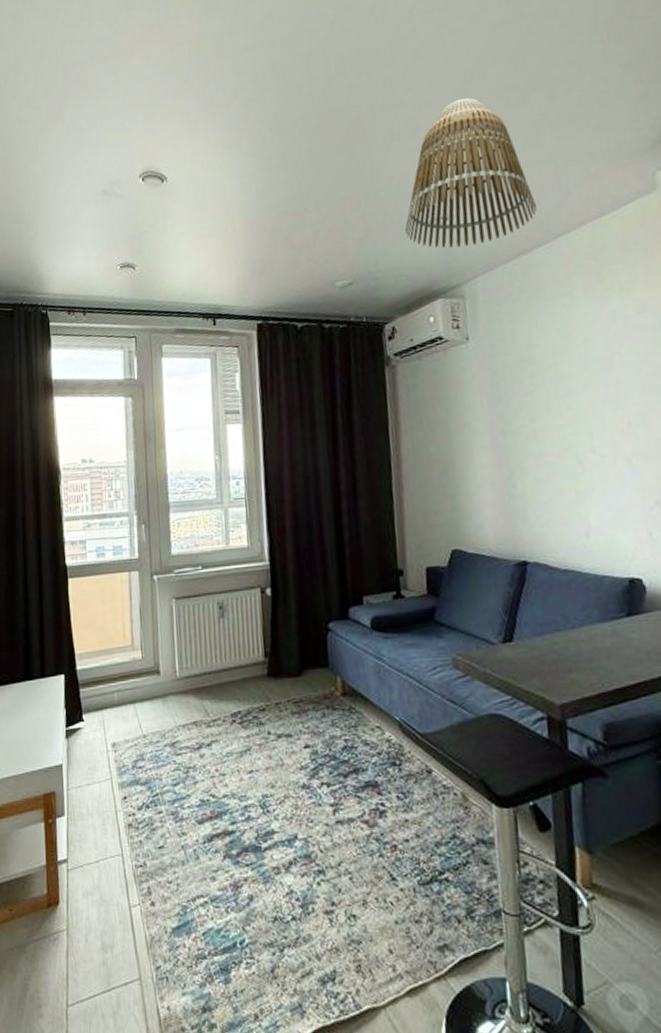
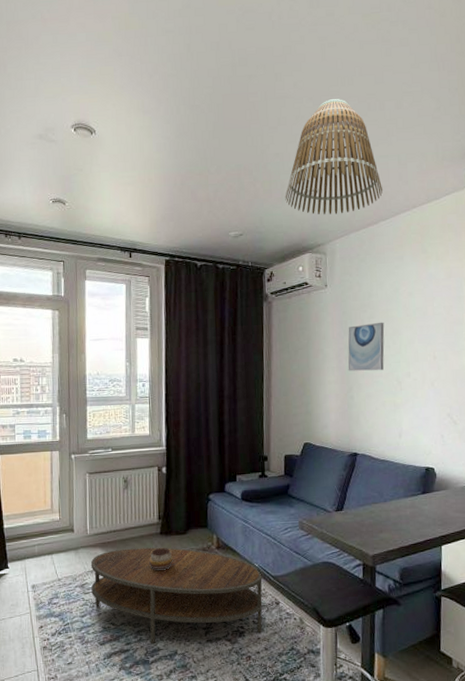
coffee table: none [182,693,411,824] -> present [90,547,263,644]
decorative bowl: none [254,693,286,726] -> present [148,547,173,571]
wall art: none [501,380,557,450] -> present [348,322,385,371]

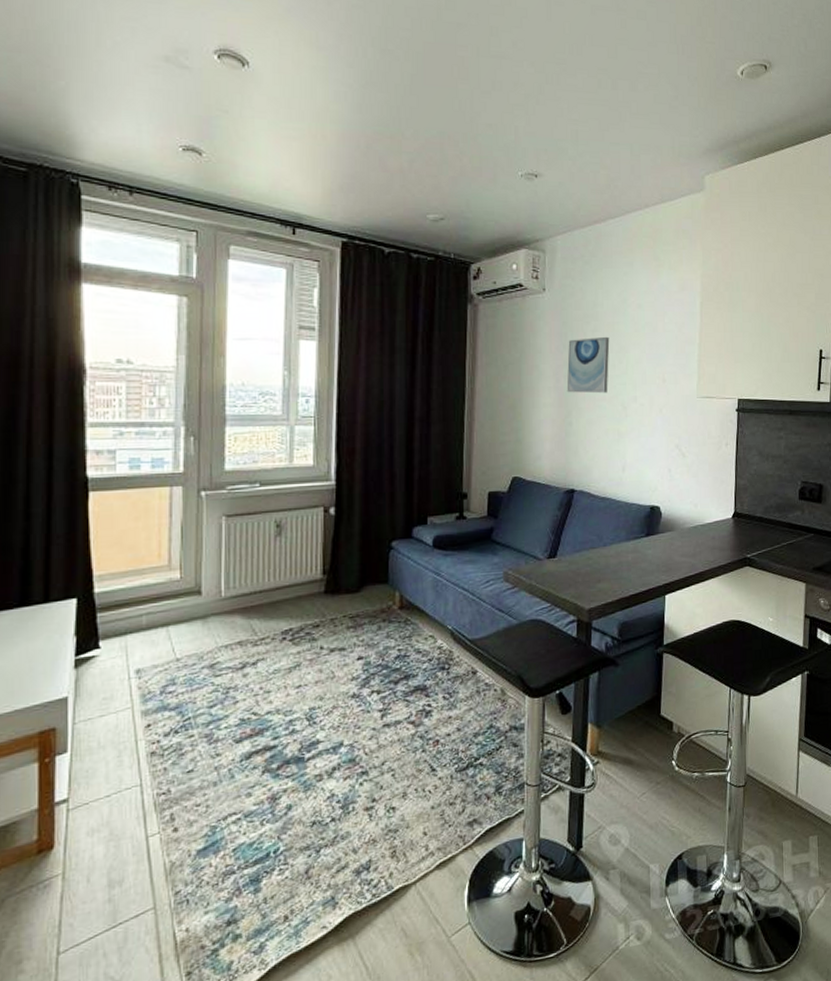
coffee table: present [90,547,263,644] -> none [225,609,457,735]
decorative bowl: present [148,547,173,571] -> none [307,610,341,642]
lamp shade: present [285,99,383,215] -> none [498,68,613,206]

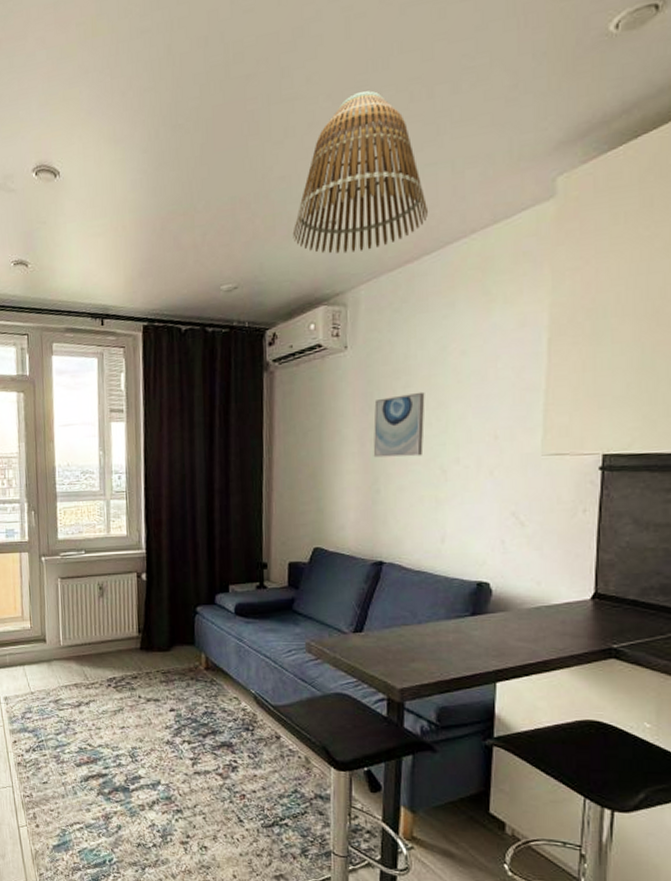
lamp shade: none [498,68,613,206] -> present [292,90,429,254]

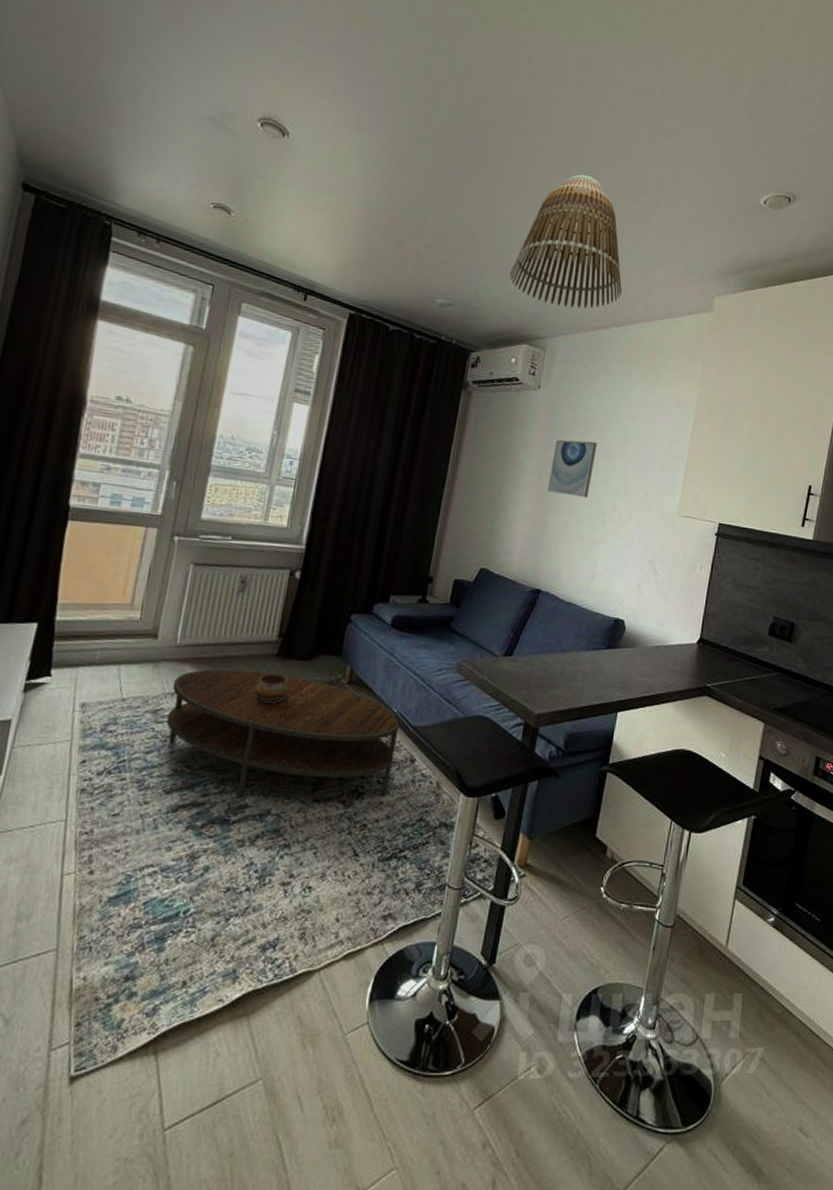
coffee table: none [64,662,260,770] -> present [166,668,400,798]
decorative bowl: none [127,664,155,691] -> present [253,673,288,704]

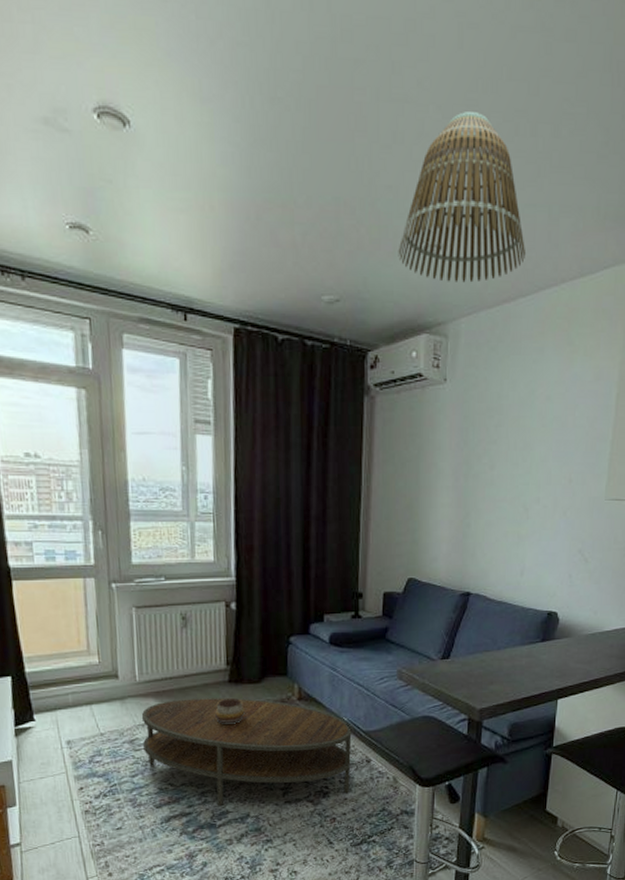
wall art: present [547,439,598,498] -> none [466,432,514,494]

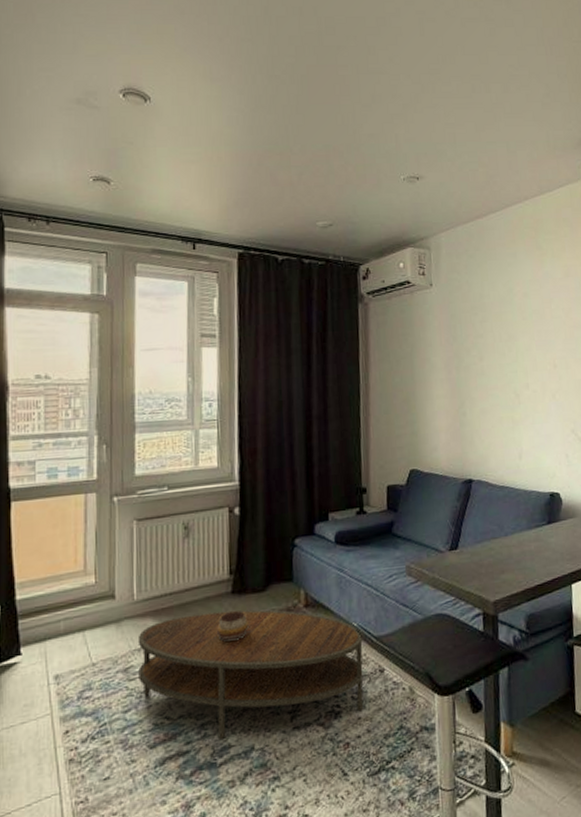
lamp shade: present [398,112,527,283] -> none [381,78,492,205]

